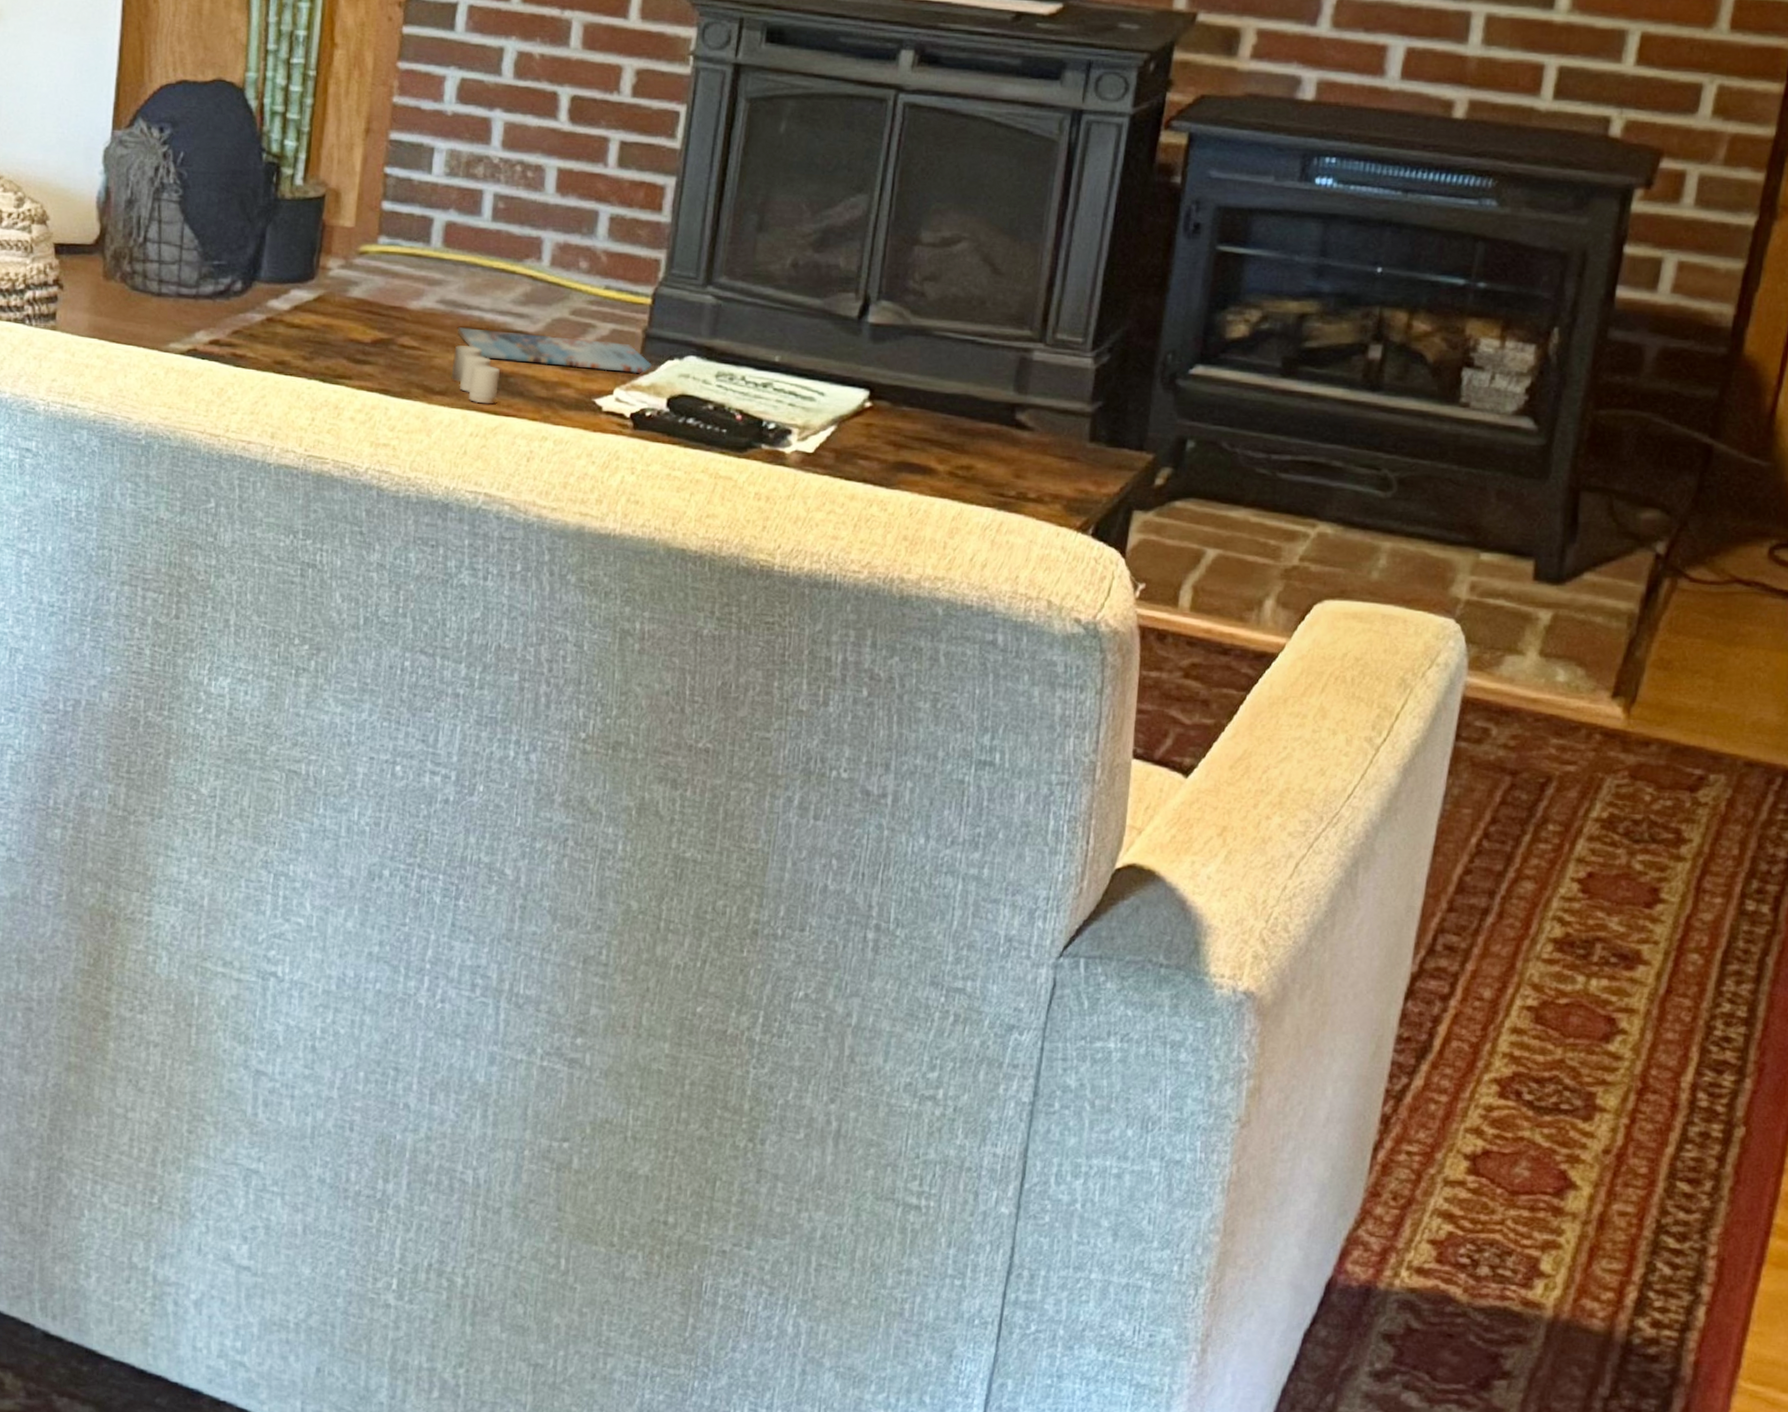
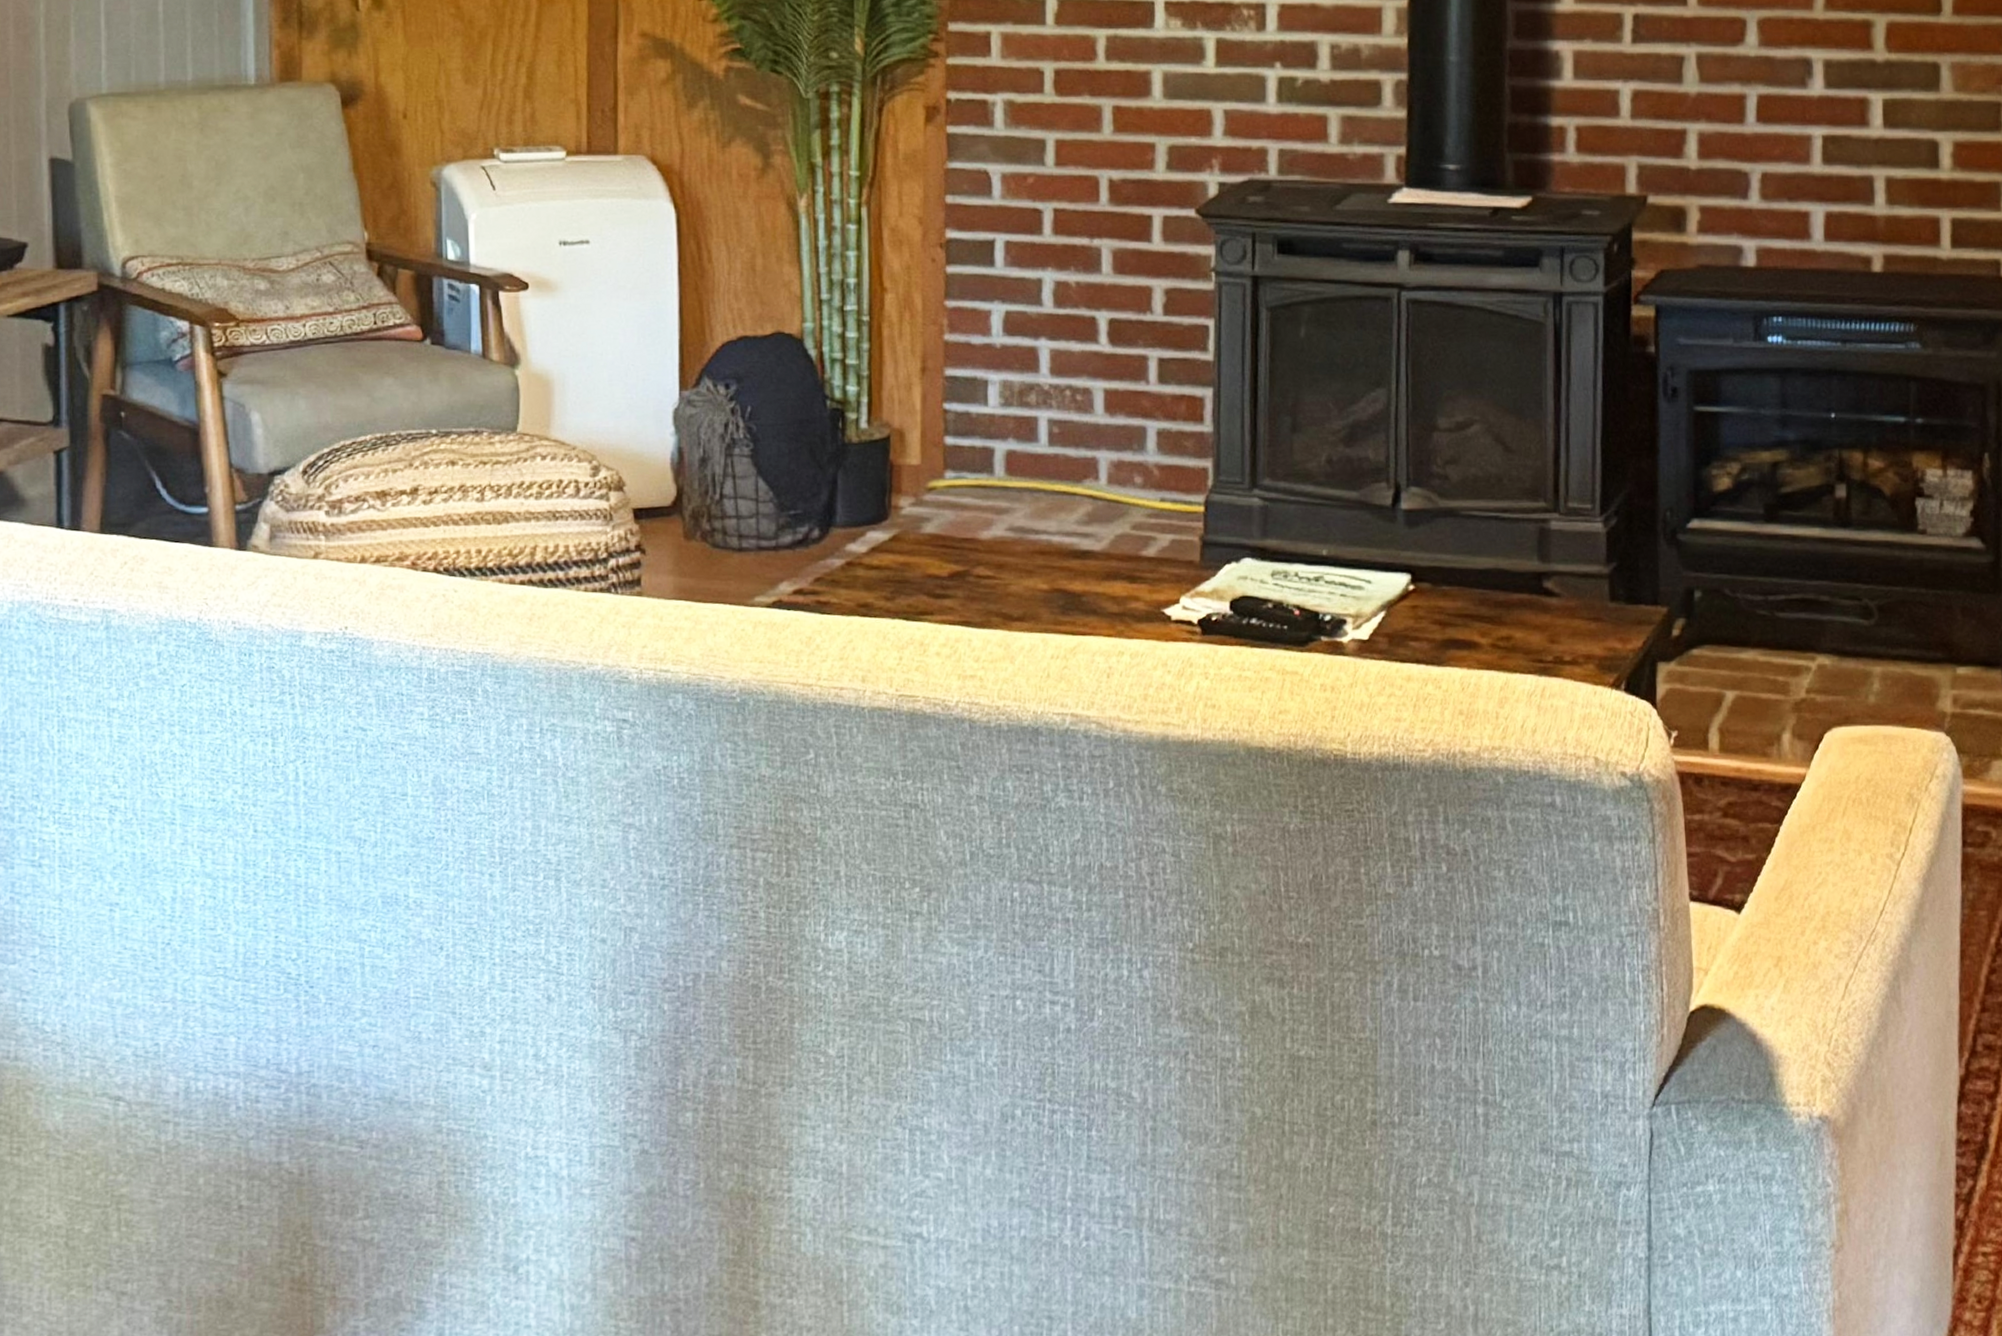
candle: present [451,345,500,404] -> none [1026,570,1073,626]
magazine: present [458,327,654,374] -> none [1029,551,1214,581]

